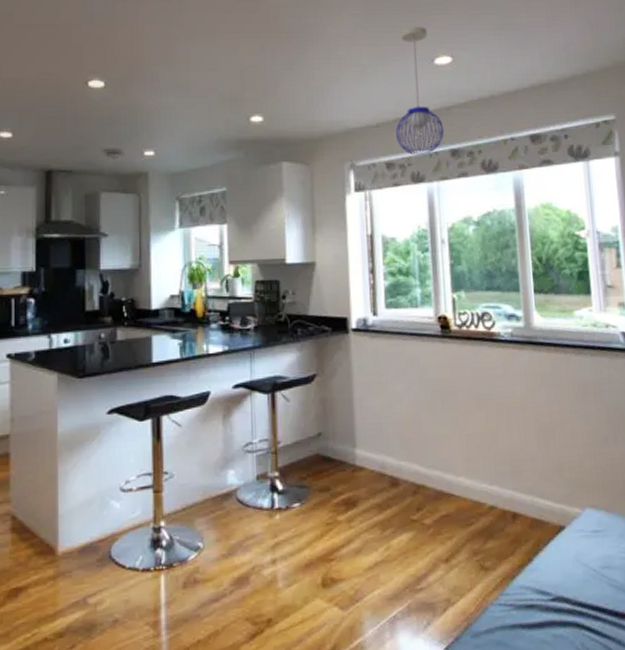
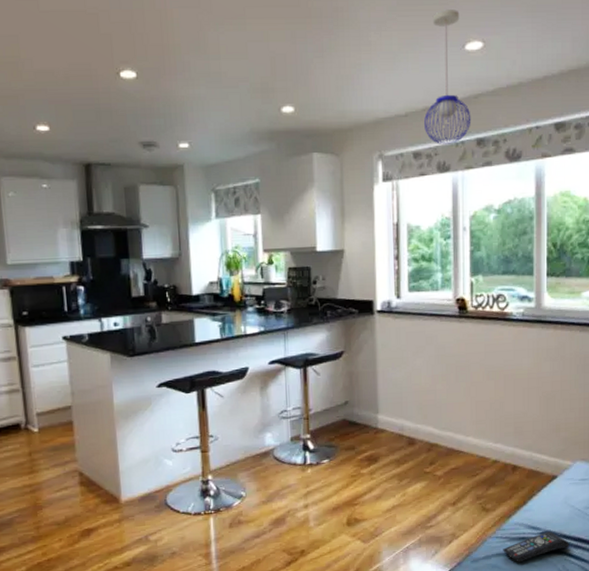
remote control: none [508,598,588,639] -> present [503,531,570,563]

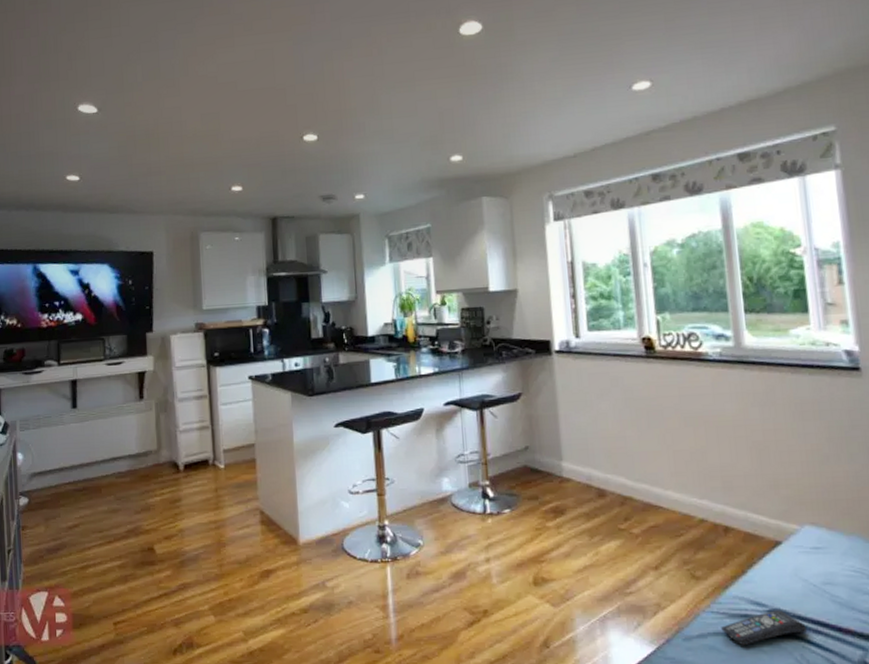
pendant light: present [424,10,471,144] -> none [594,54,645,182]

